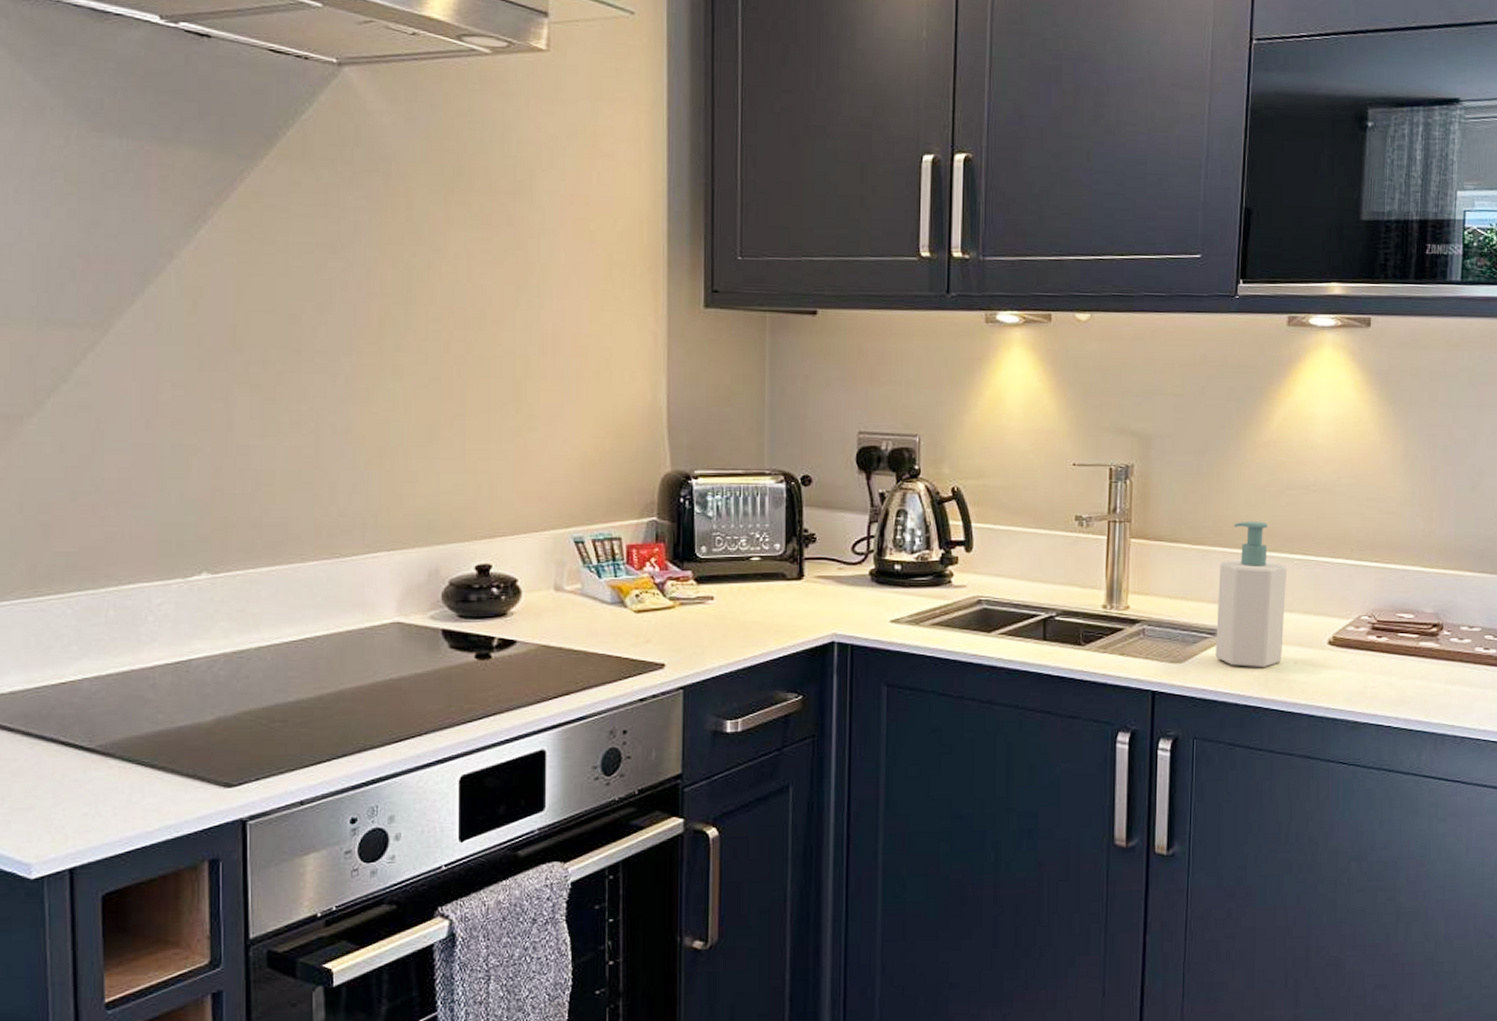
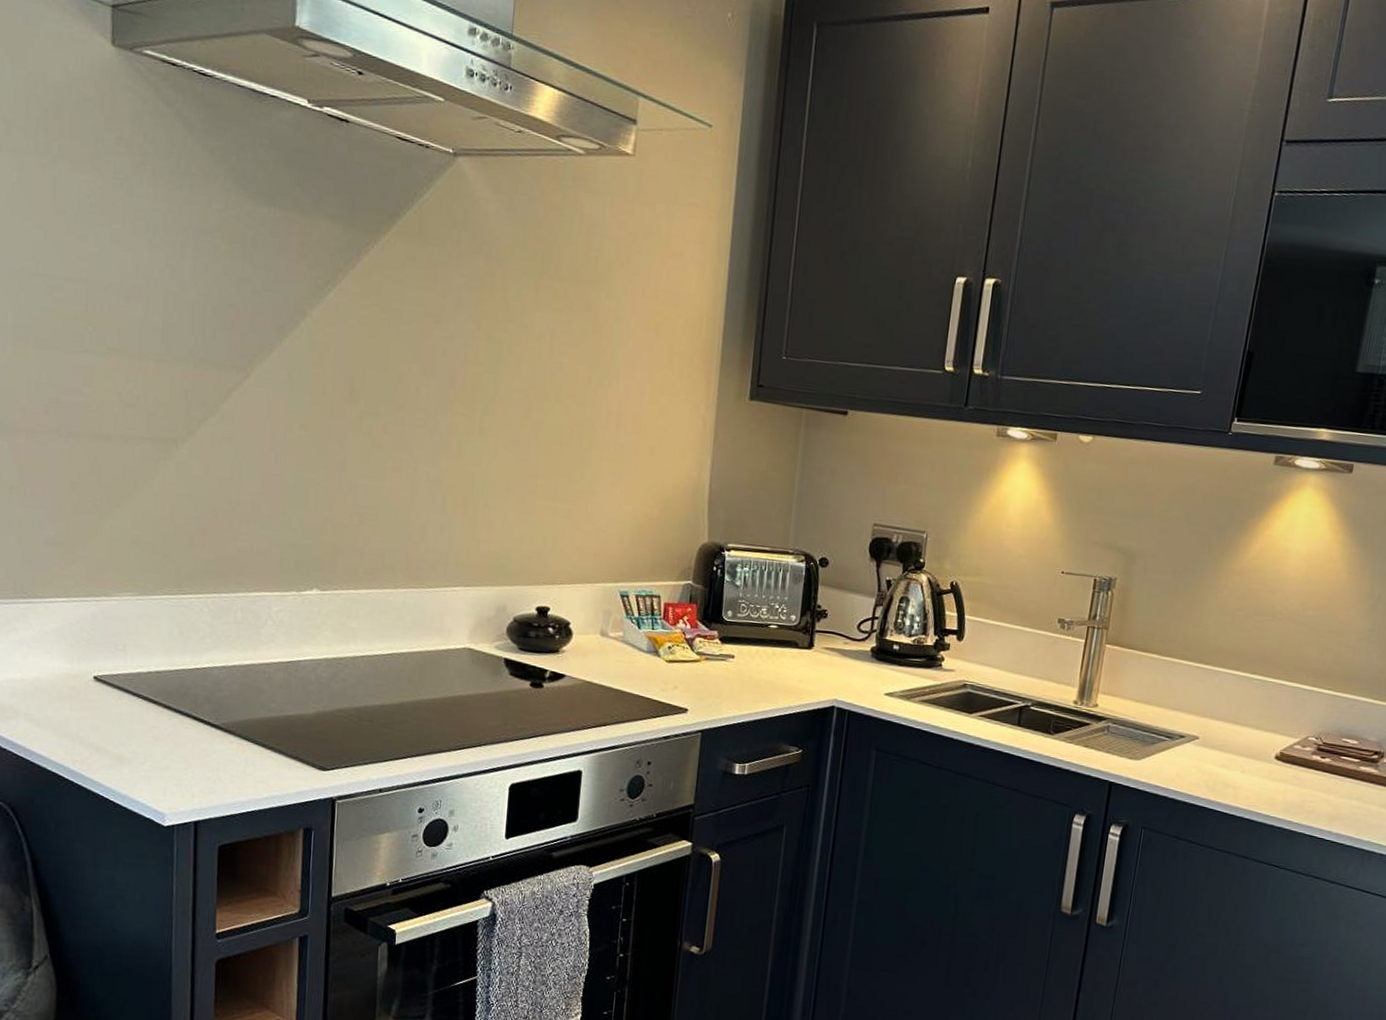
soap bottle: present [1215,521,1287,668] -> none [1170,639,1246,773]

